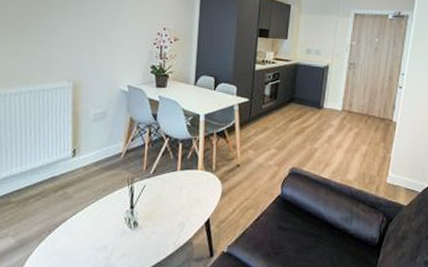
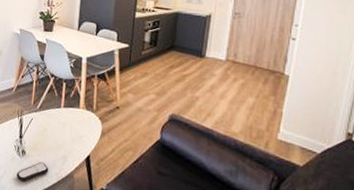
remote control: none [128,232,165,257] -> present [16,161,49,182]

